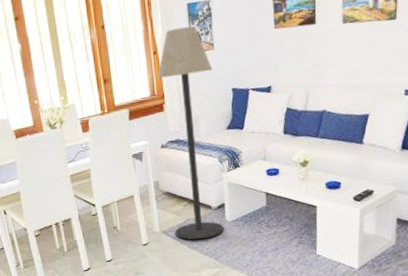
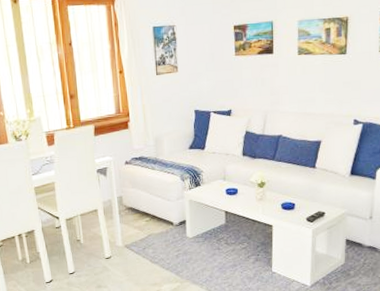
floor lamp: present [157,26,223,240] -> none [122,48,184,254]

